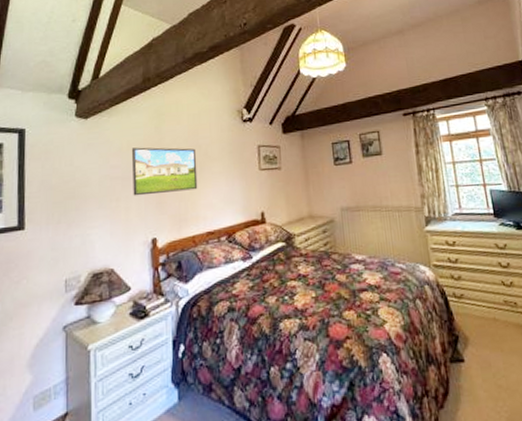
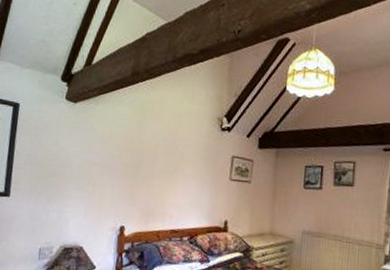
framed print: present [132,147,198,196] -> none [108,138,172,188]

